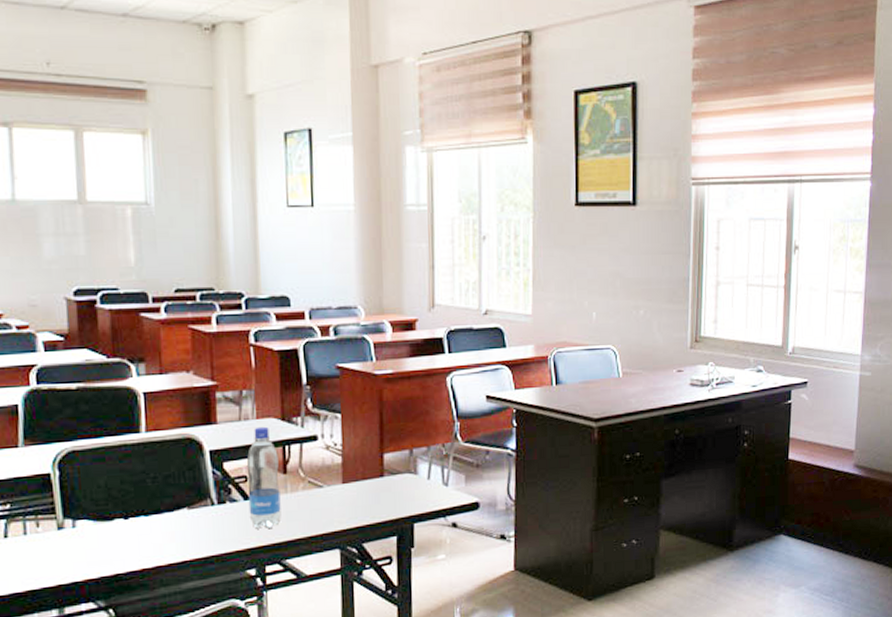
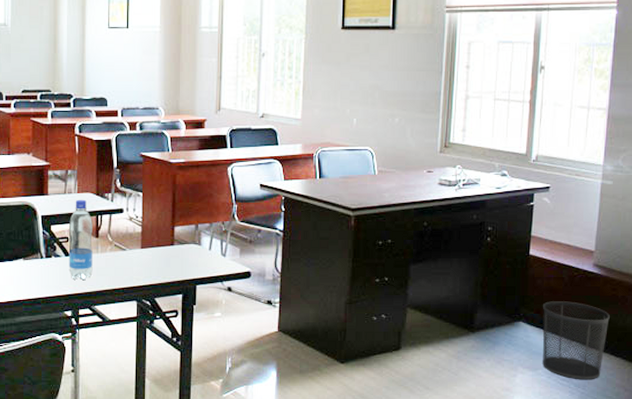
waste bin: none [804,508,871,593] -> present [542,301,610,380]

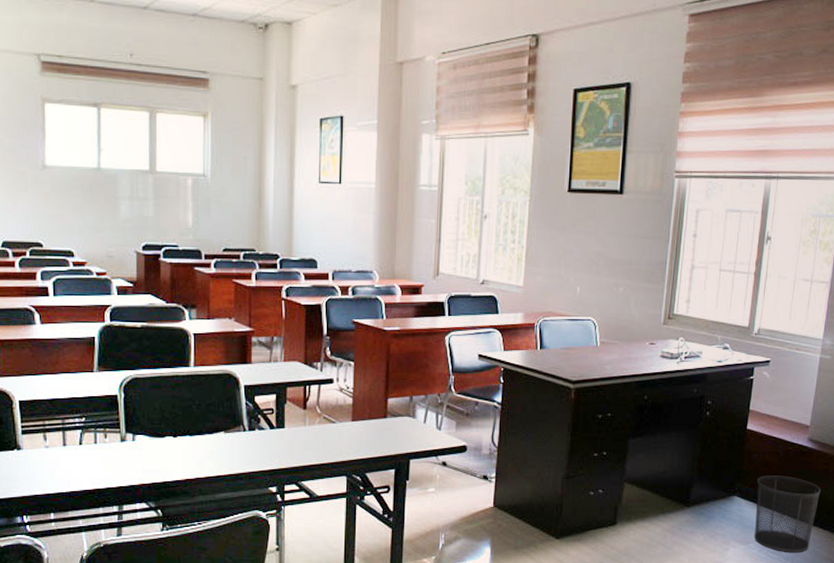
bottle: present [68,199,93,281] -> none [273,368,300,455]

